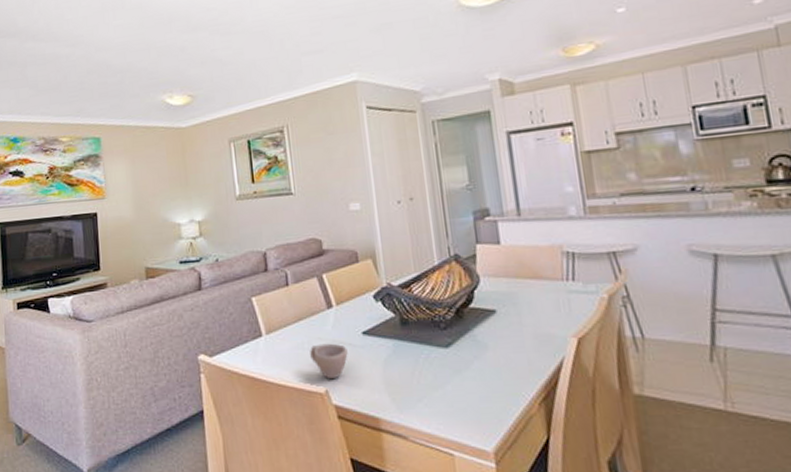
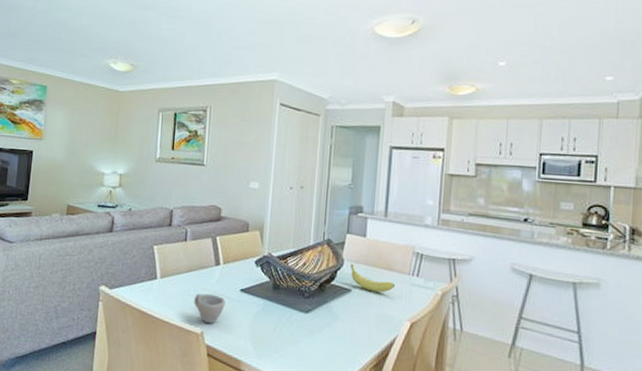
fruit: none [488,278,548,309] -> present [350,263,395,293]

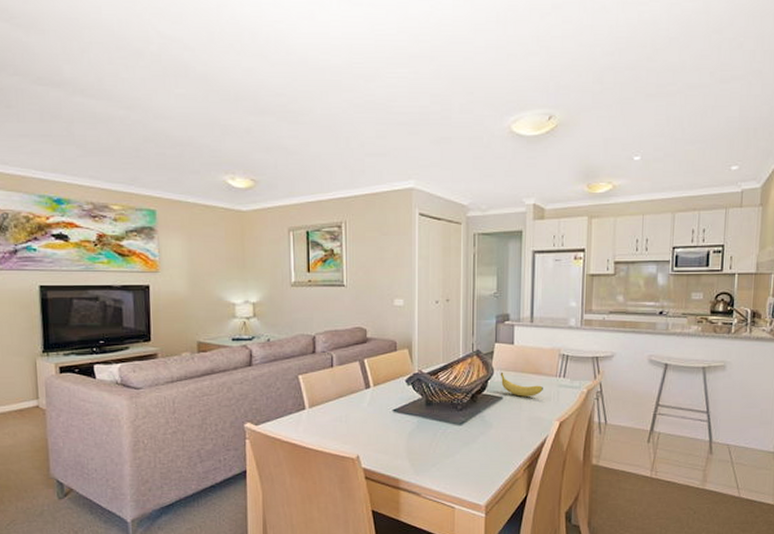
cup: present [194,293,226,324] -> none [347,417,379,448]

